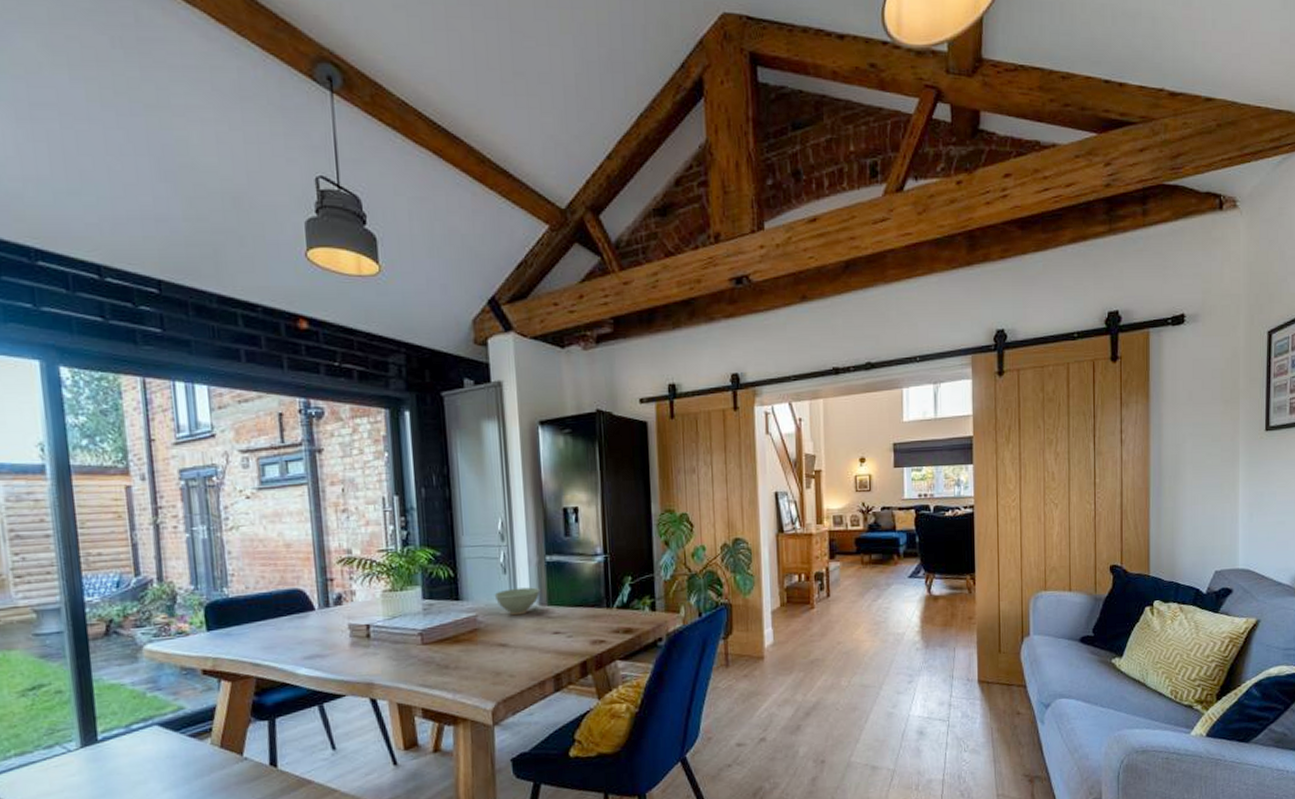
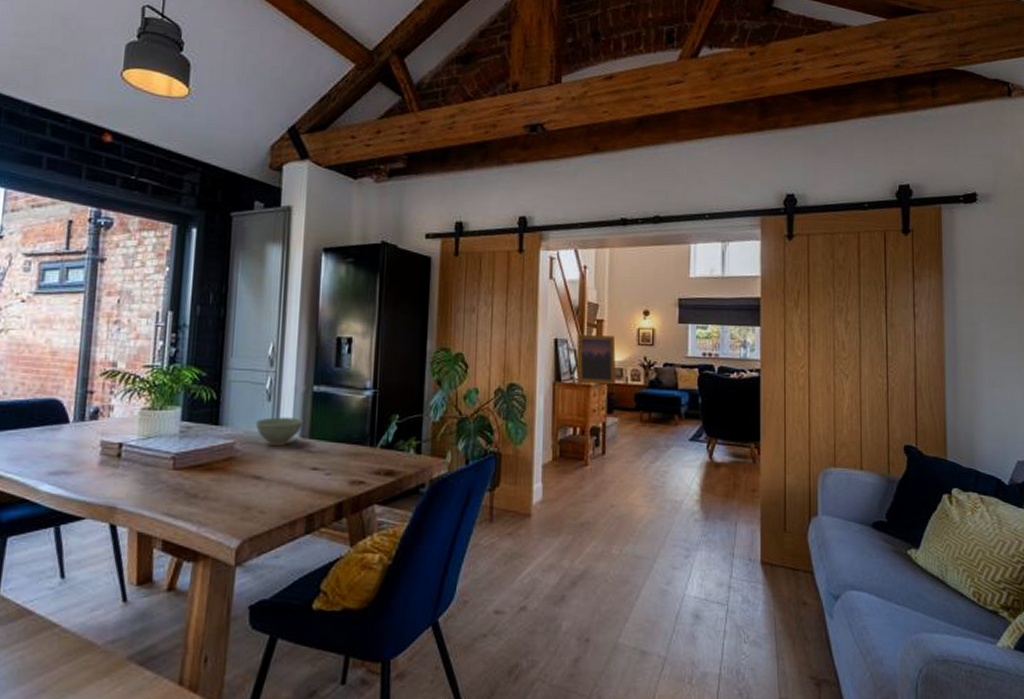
picture frame: none [796,485,837,534] -> present [576,335,617,385]

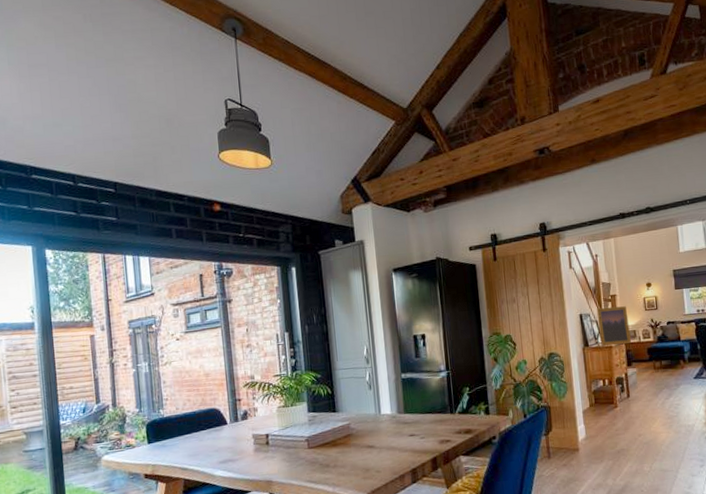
bowl: present [255,417,304,447] -> none [362,399,398,423]

